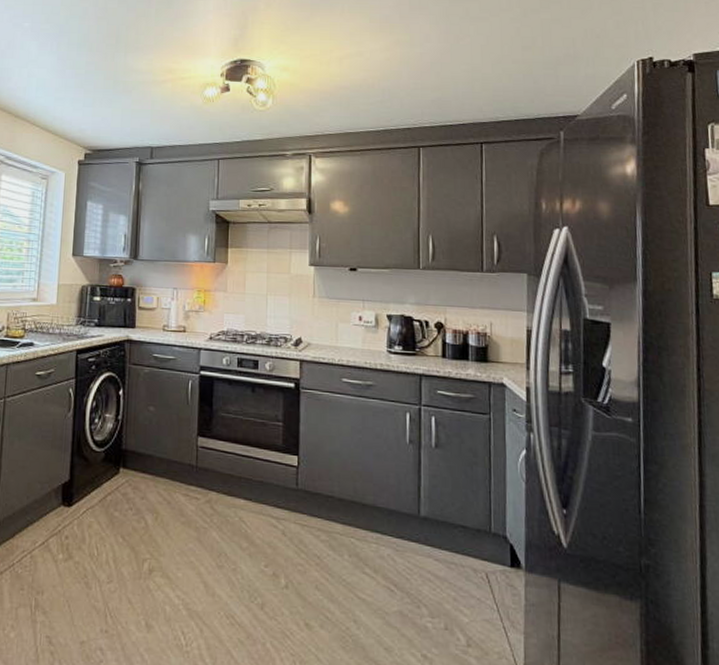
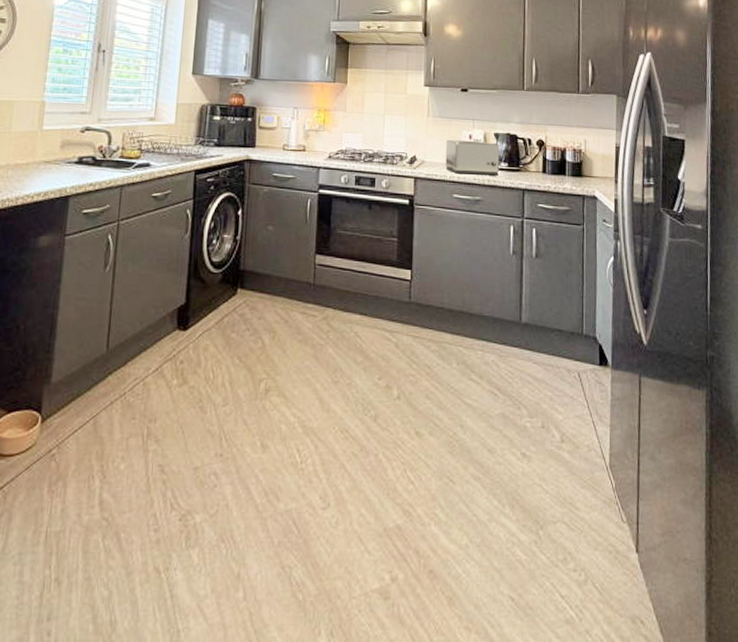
toaster: none [333,321,394,360] -> present [445,139,500,176]

